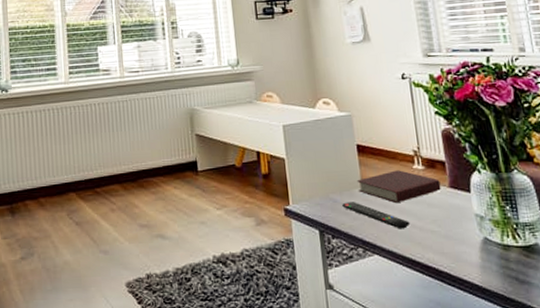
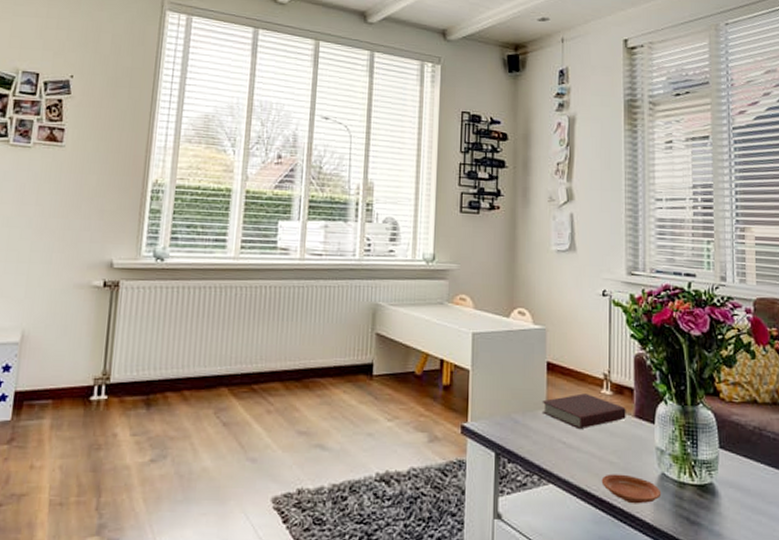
remote control: present [342,202,411,229] -> none [523,424,590,458]
plate: none [424,241,487,268] -> present [601,474,662,504]

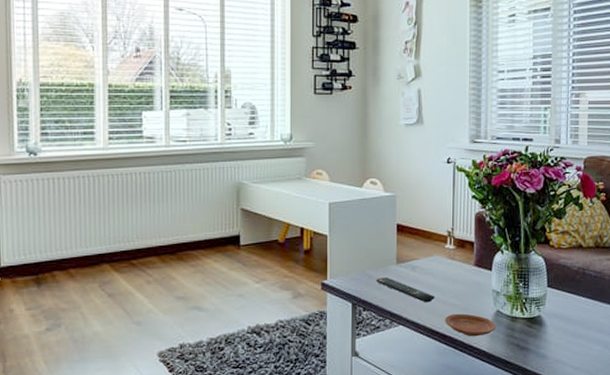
remote control: none [523,424,590,458] -> present [376,277,435,303]
book: present [541,393,626,429] -> none [392,249,467,279]

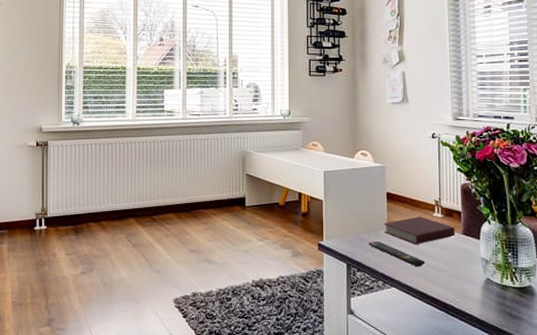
book: none [392,249,467,279] -> present [383,217,455,244]
plate: present [445,313,496,337] -> none [435,279,487,303]

